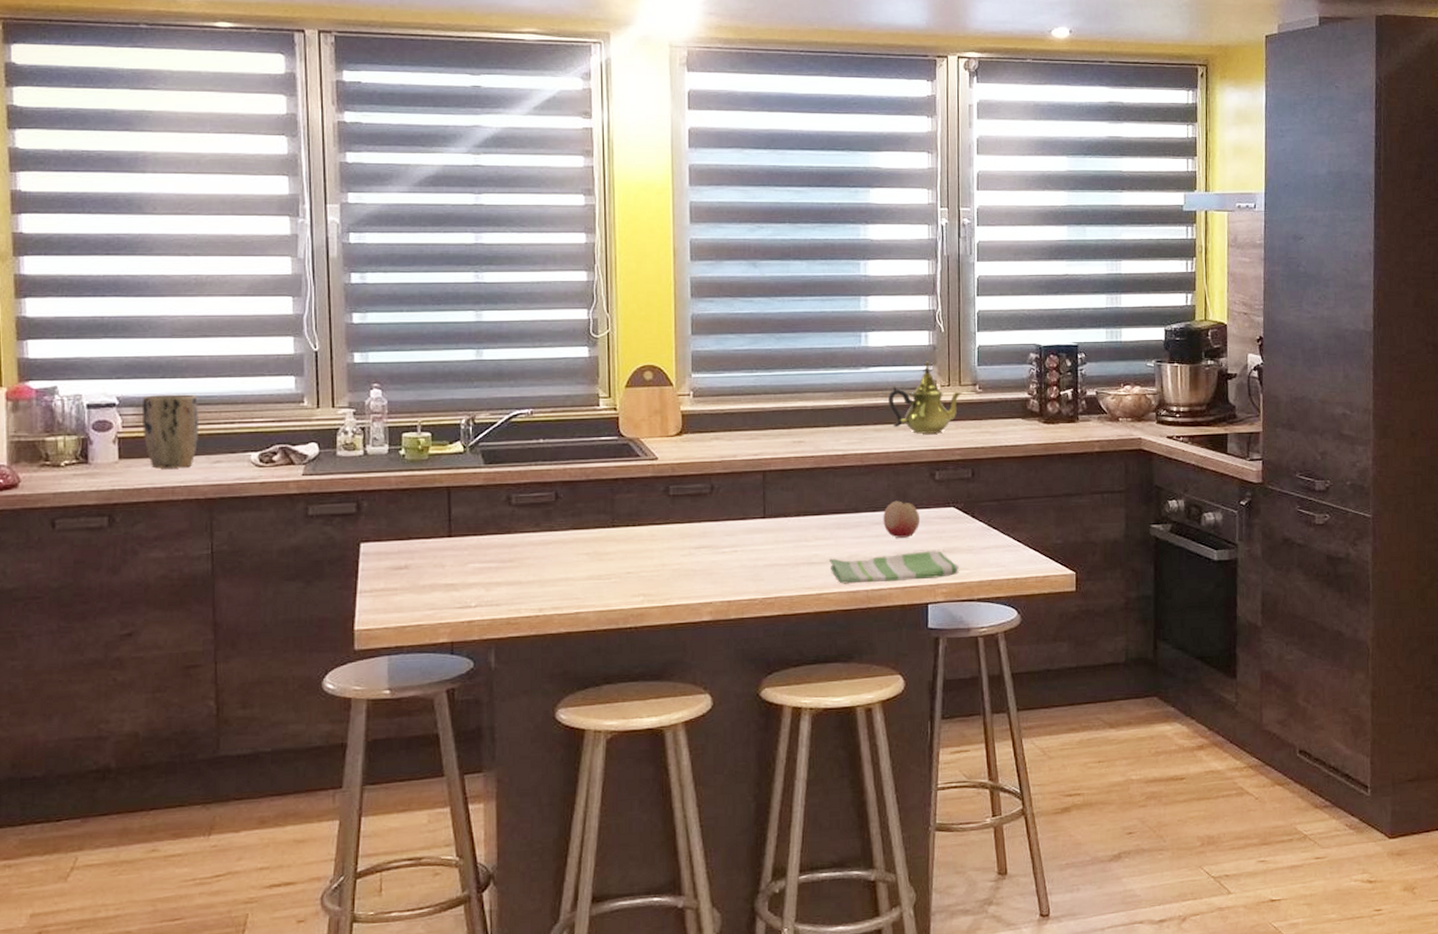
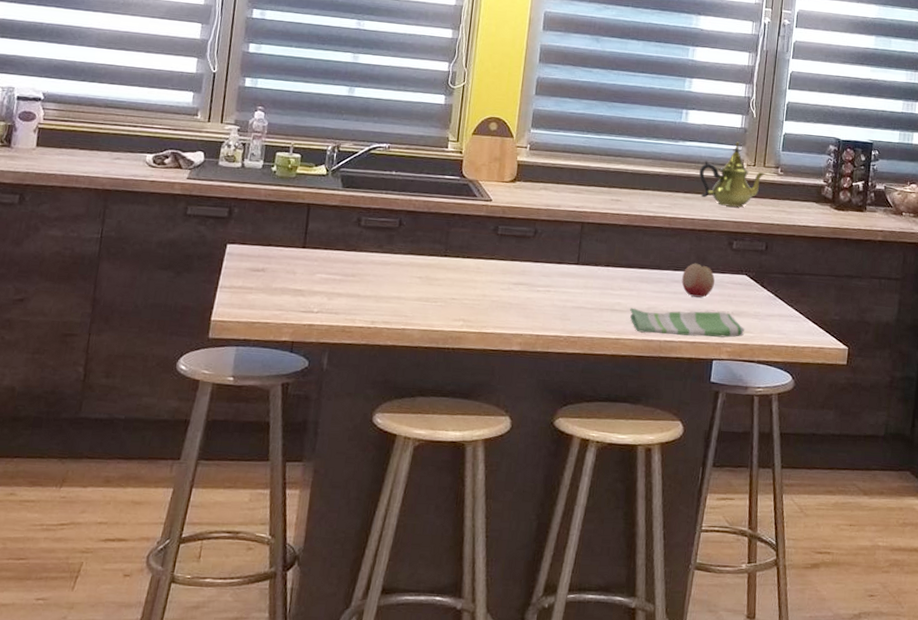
plant pot: present [141,394,198,469] -> none [59,94,110,161]

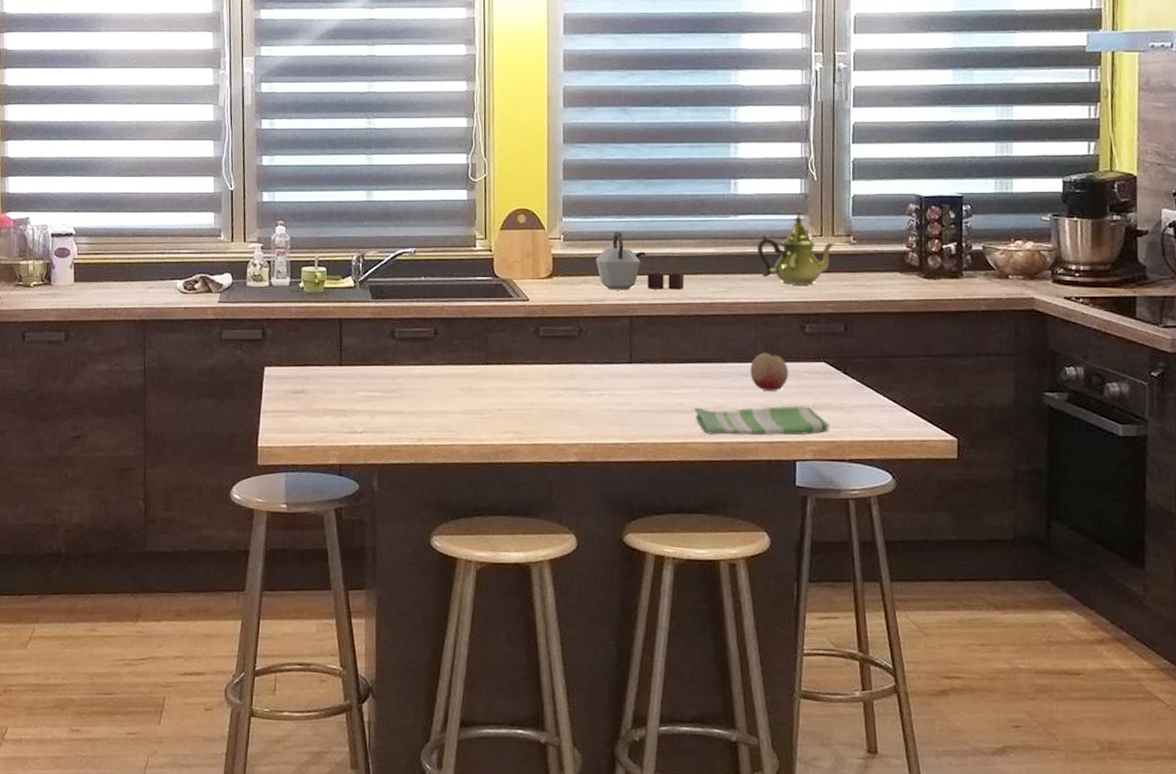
kettle: none [556,145,634,203] -> present [596,231,684,290]

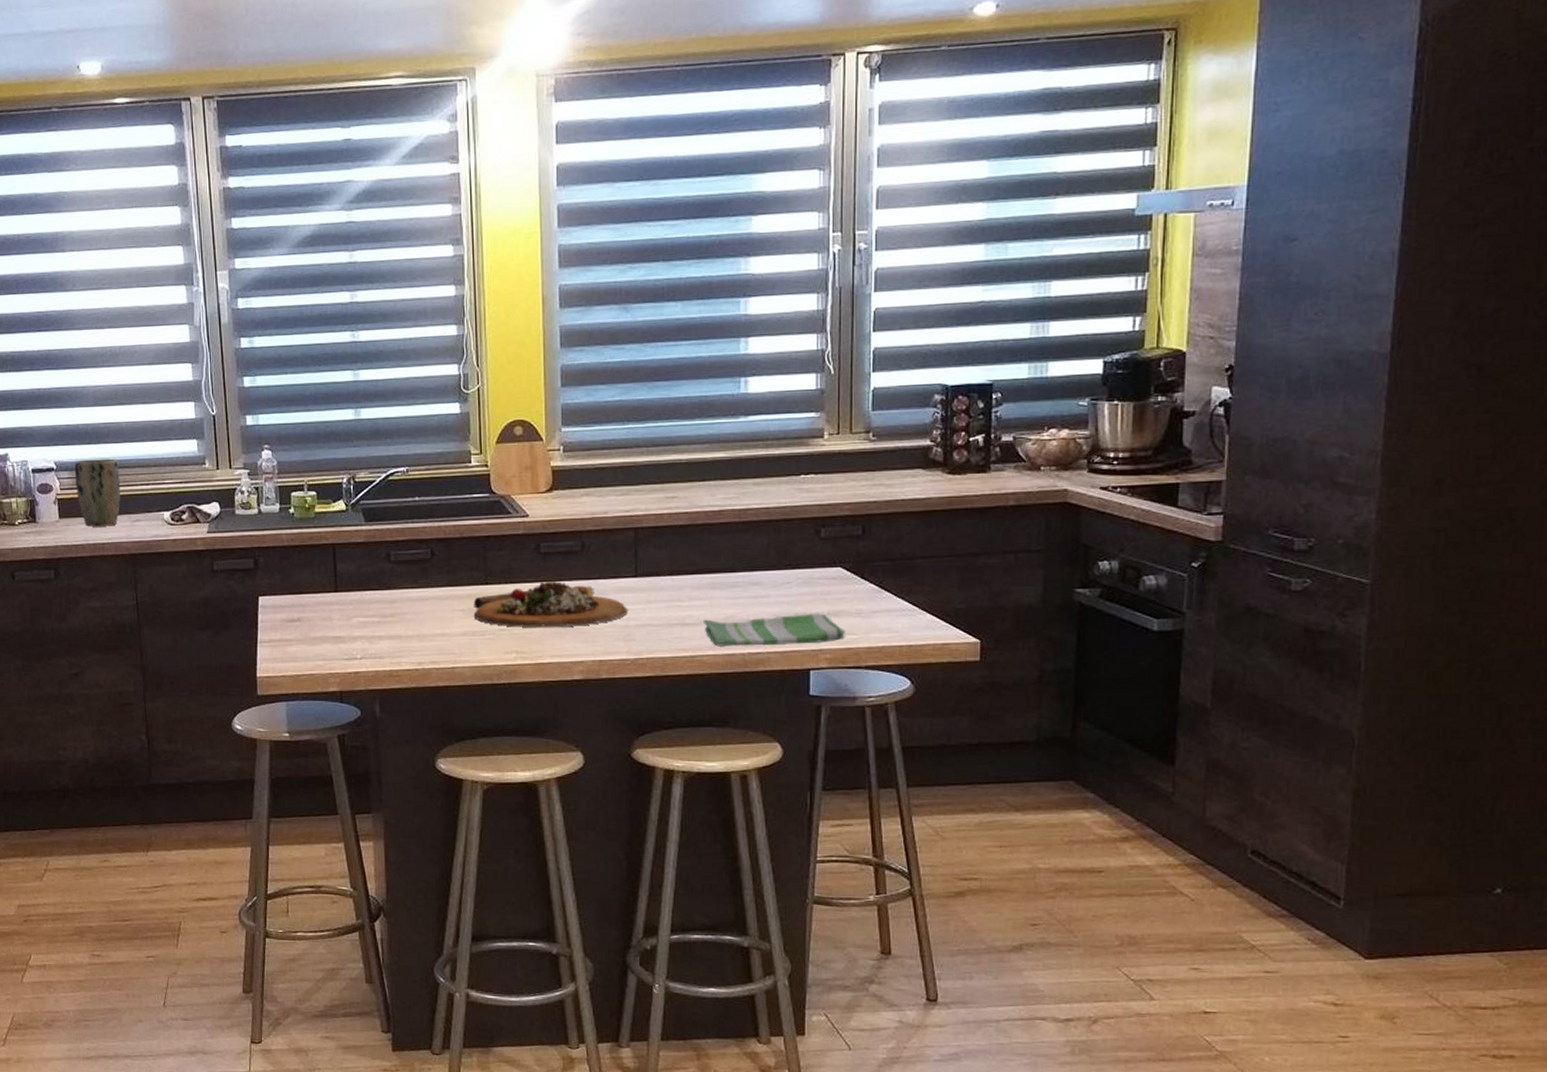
plant pot: none [92,226,137,292] -> present [74,458,121,527]
cutting board: none [473,364,622,410] -> present [473,581,628,628]
kettle: present [596,231,684,290] -> none [598,439,692,502]
fruit: present [750,352,789,391] -> none [762,559,803,600]
teapot: present [758,210,836,285] -> none [770,407,854,488]

